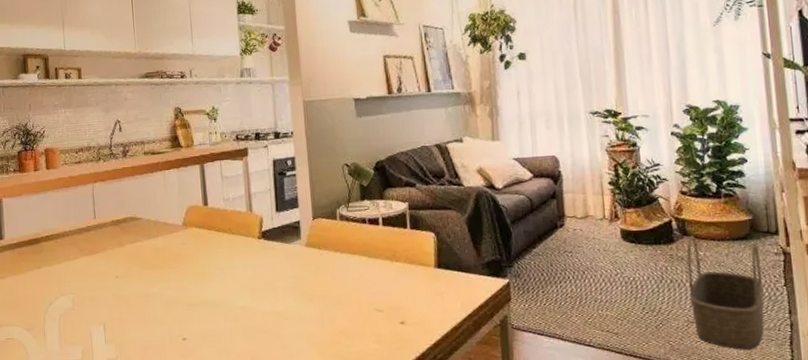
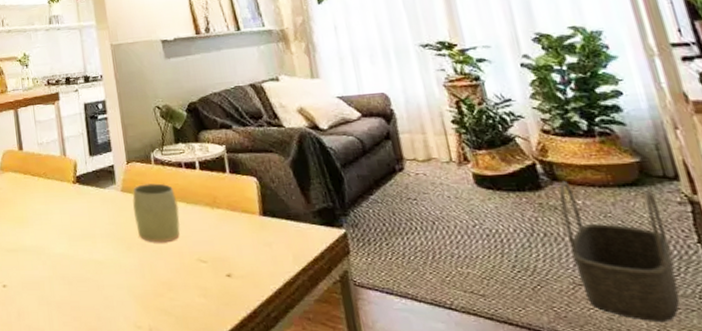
mug: none [316,238,361,294] -> present [132,183,180,242]

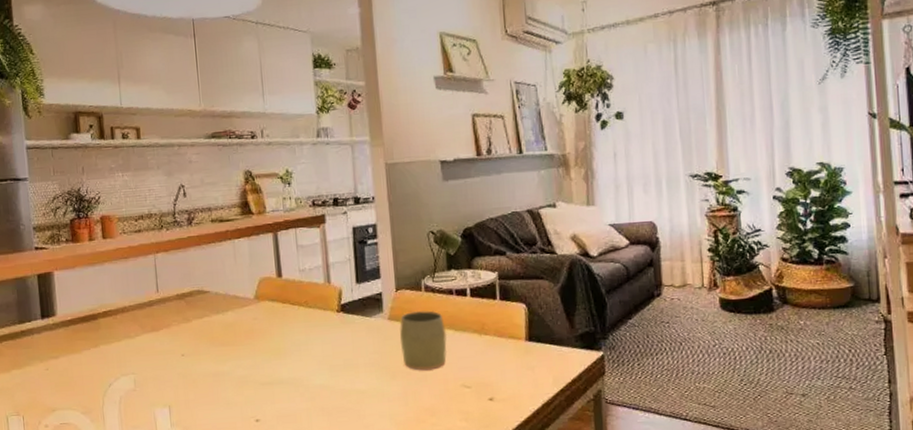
basket: present [559,180,680,321] -> none [787,303,864,421]

